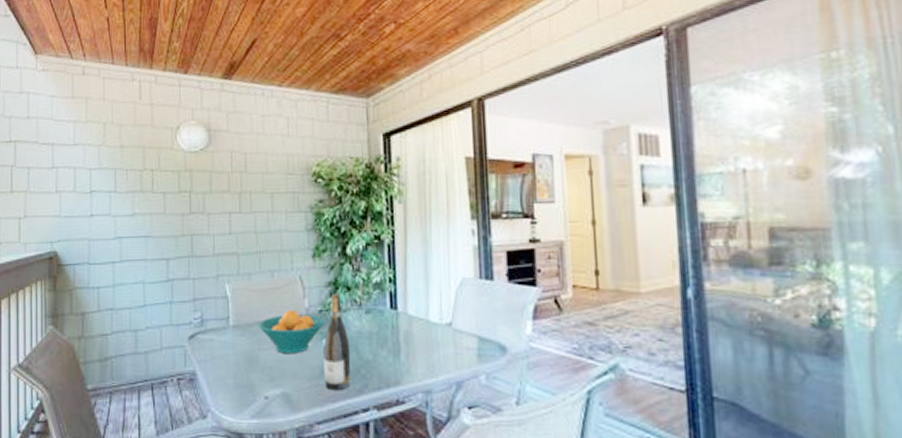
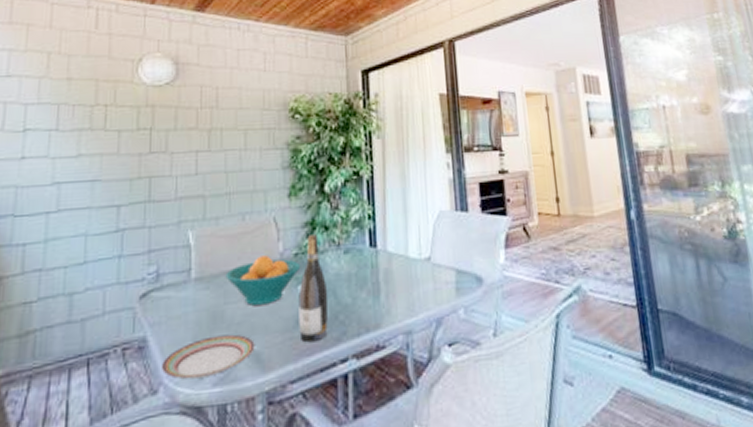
plate: none [208,376,285,410] -> present [161,334,255,379]

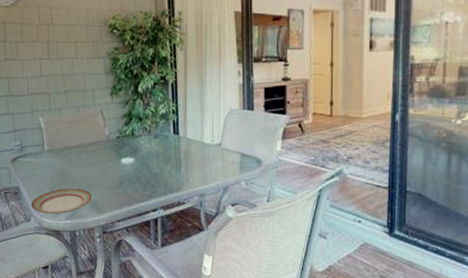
fruit bowl: present [225,255,301,306] -> none [68,137,122,170]
wine bottle: present [298,235,328,343] -> none [121,124,143,197]

